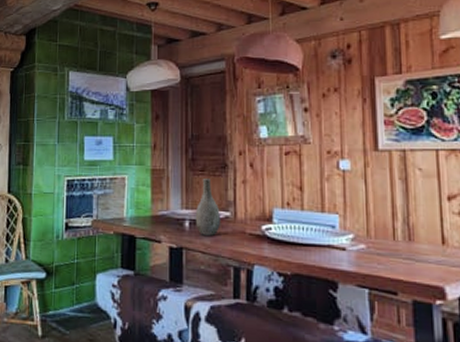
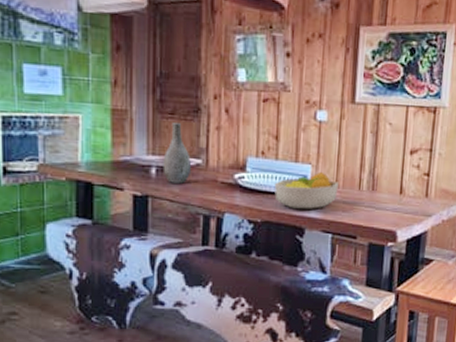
fruit bowl: none [301,221,370,261] -> present [274,171,338,209]

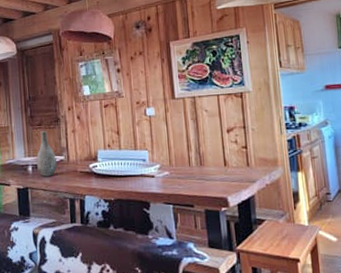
fruit bowl: present [274,171,338,209] -> none [120,154,172,187]

